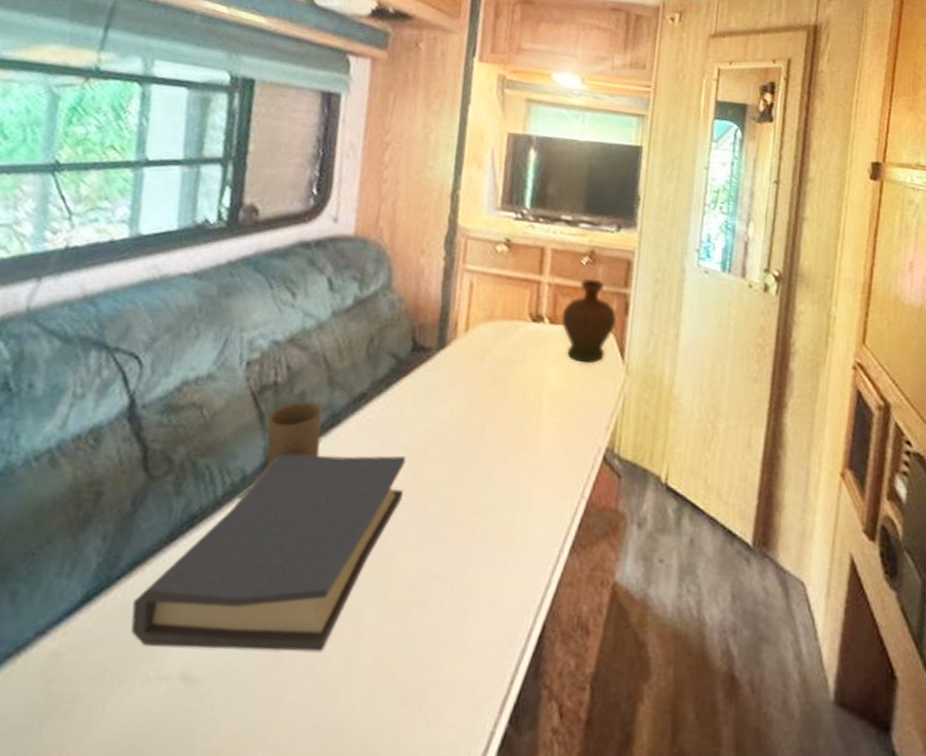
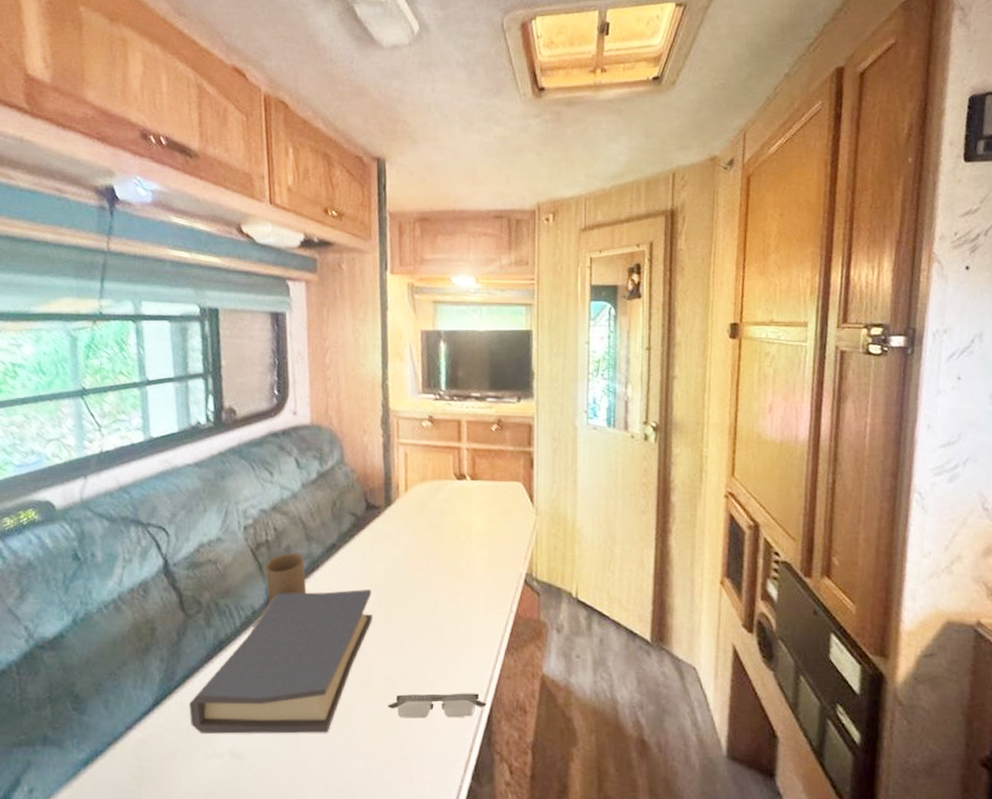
glasses: none [408,601,539,637] -> present [388,693,487,719]
decorative vase: present [561,278,617,364] -> none [480,441,525,509]

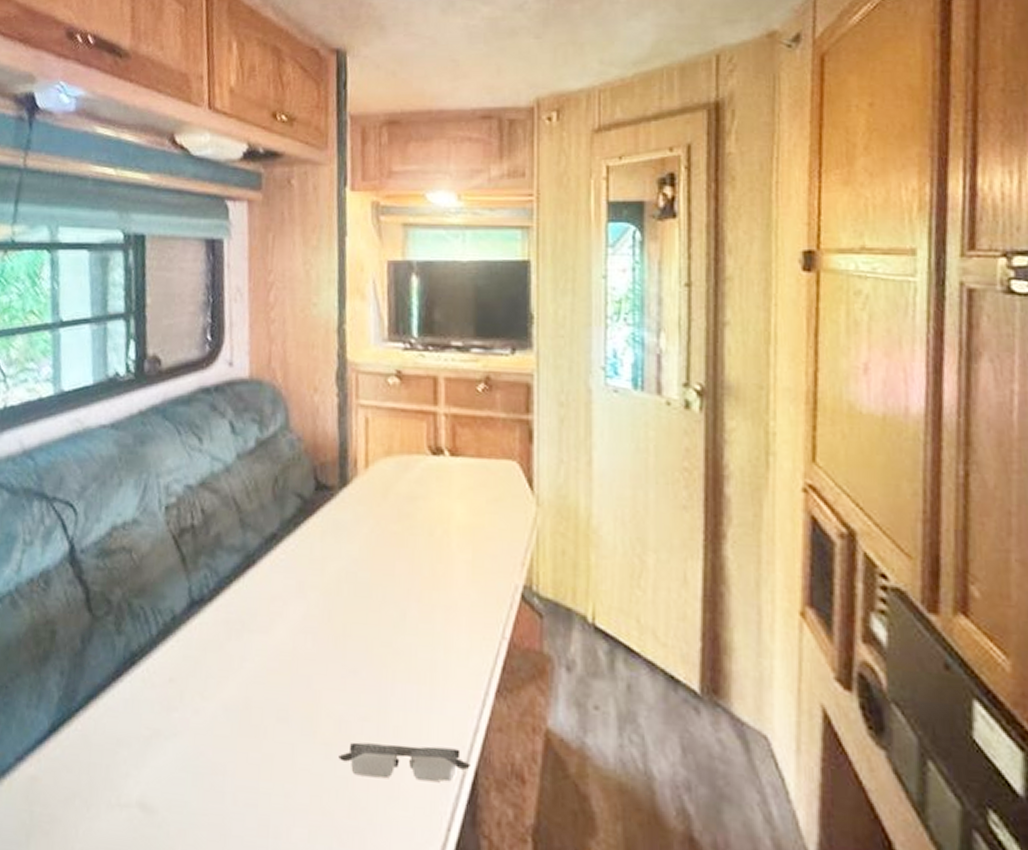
hardback book: present [189,588,372,734] -> none [91,594,321,787]
cup: present [265,551,307,605] -> none [189,541,239,610]

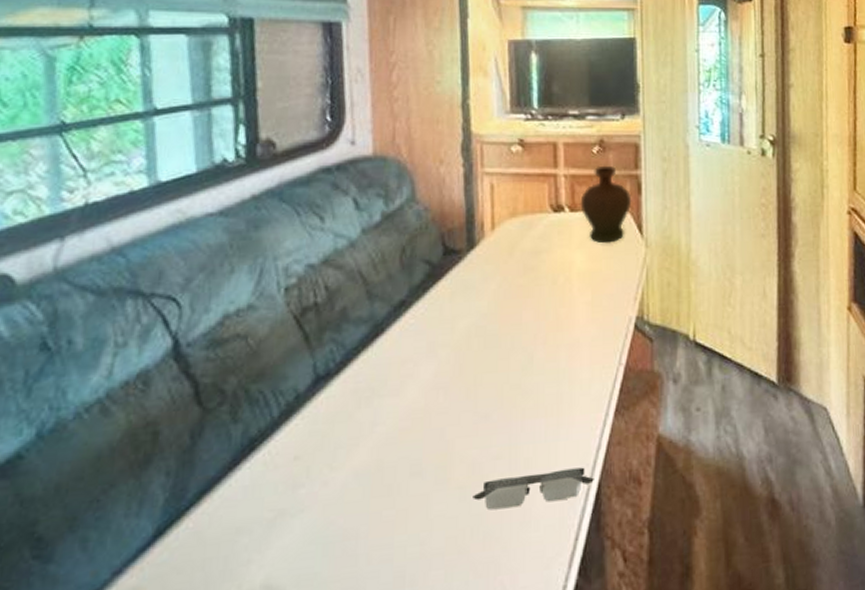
decorative vase: none [462,406,522,497] -> present [580,165,632,244]

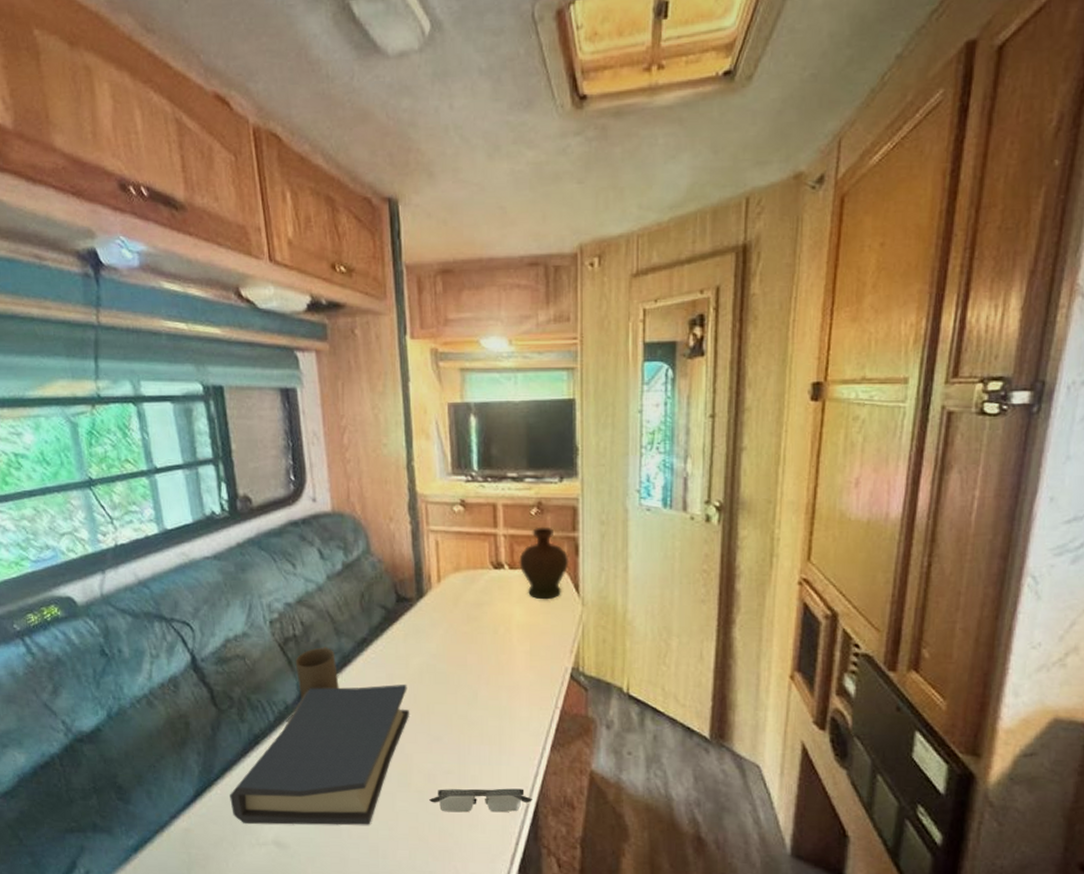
hardback book: none [205,352,452,566] -> present [230,684,409,825]
cup: none [313,314,368,385] -> present [295,646,339,700]

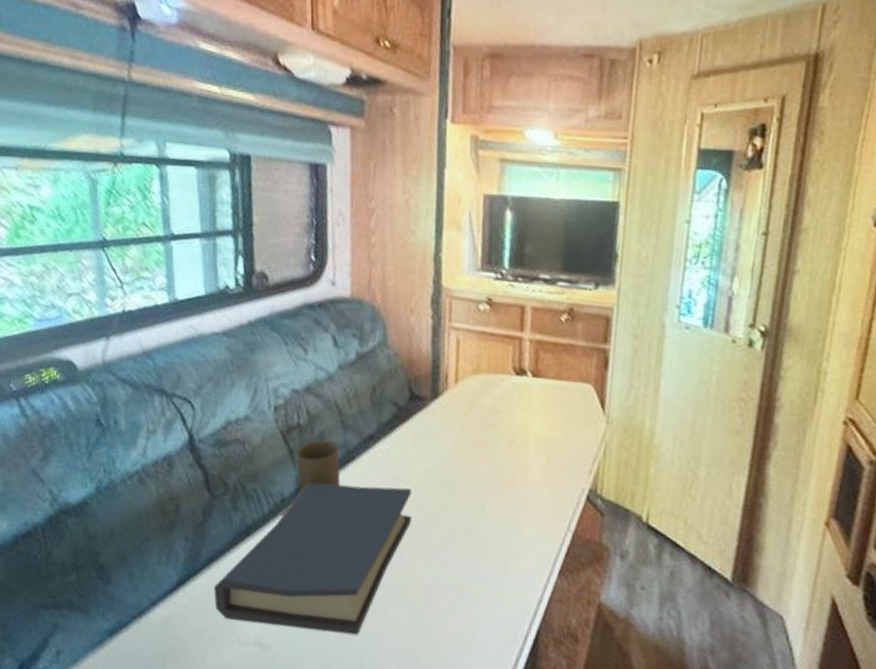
glasses: present [429,788,532,813] -> none [423,604,534,638]
decorative vase: present [519,527,569,600] -> none [543,334,597,414]

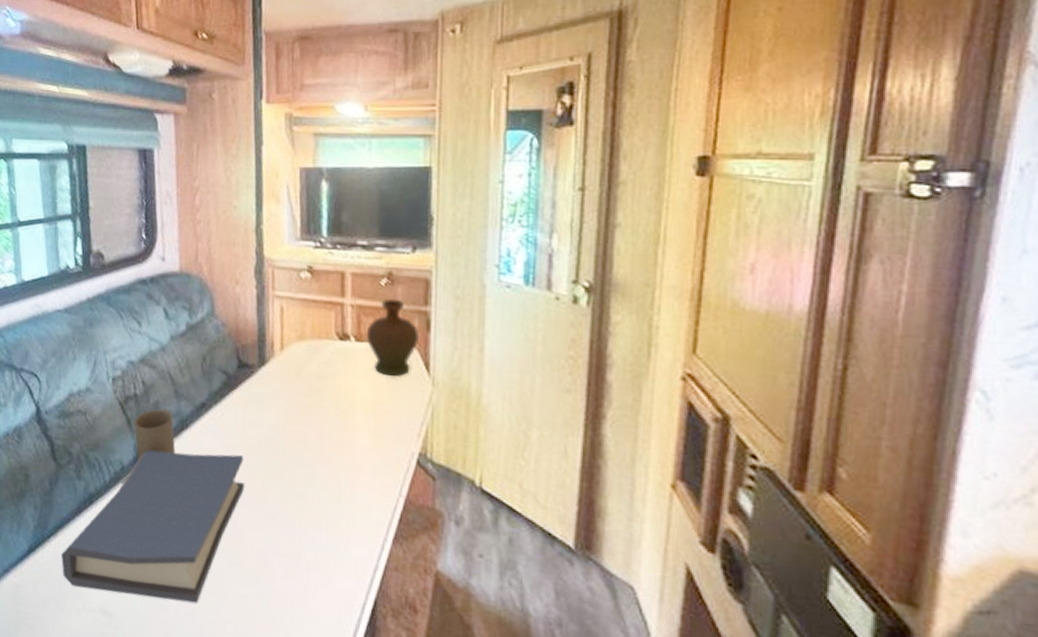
decorative vase: none [543,334,597,414] -> present [366,298,420,377]

